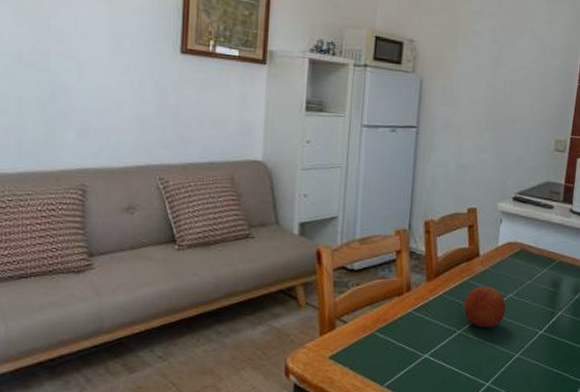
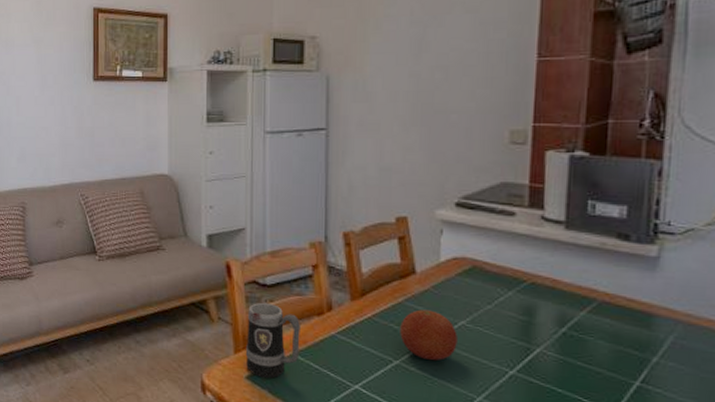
mug: none [330,286,382,356] -> present [245,302,300,378]

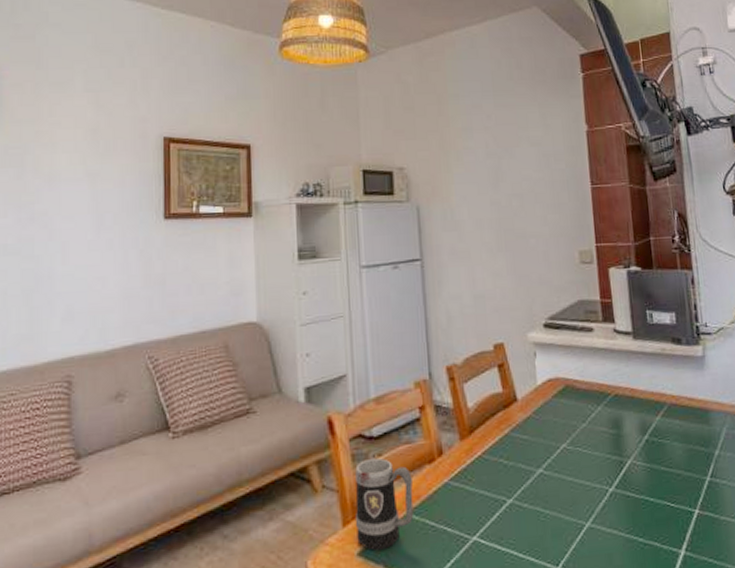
fruit: present [400,309,457,360] -> none [509,437,562,492]

